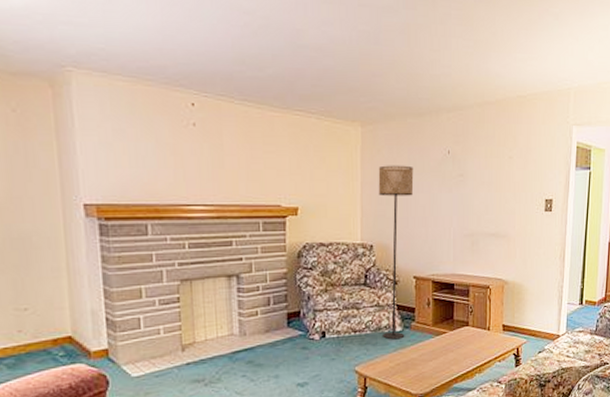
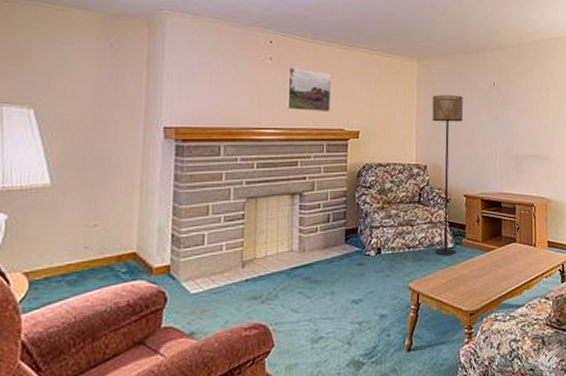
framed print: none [213,135,265,187] -> present [286,68,332,113]

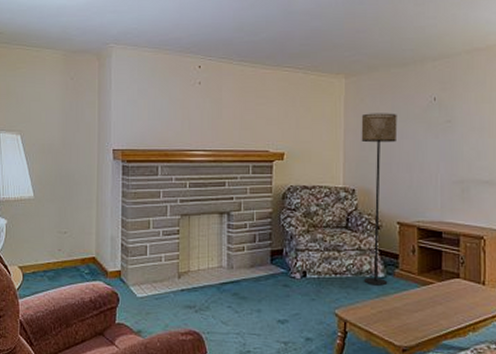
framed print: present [286,68,332,113] -> none [214,91,256,134]

